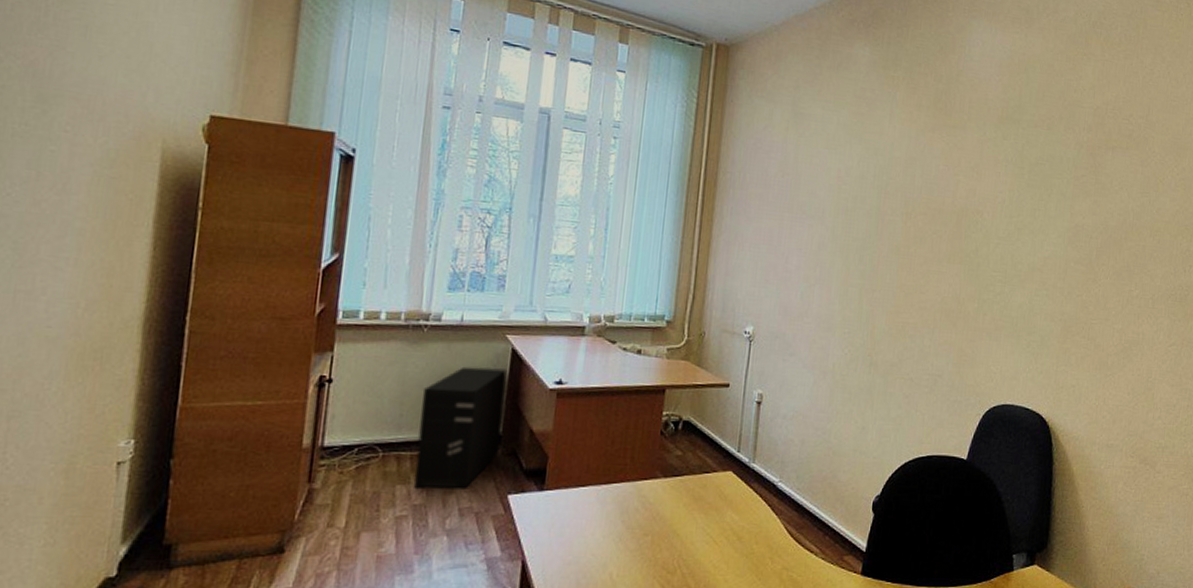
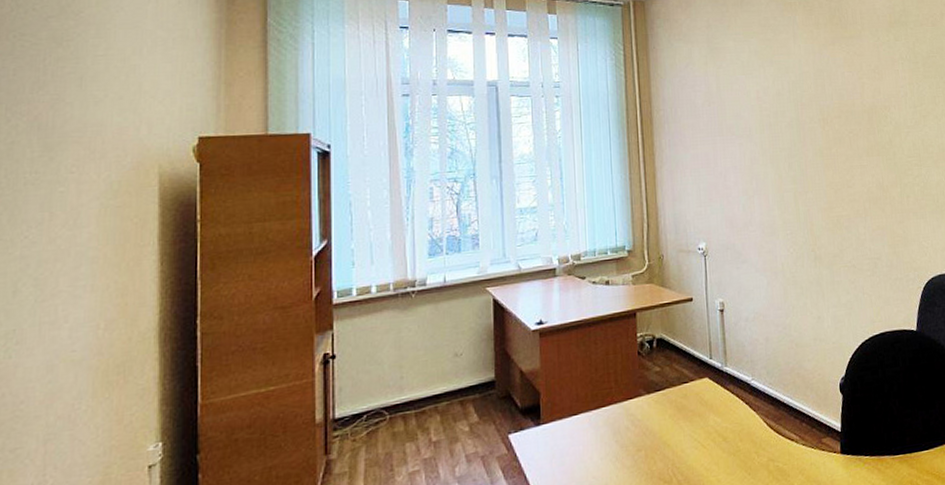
computer tower: present [413,366,507,490] -> none [418,319,495,443]

